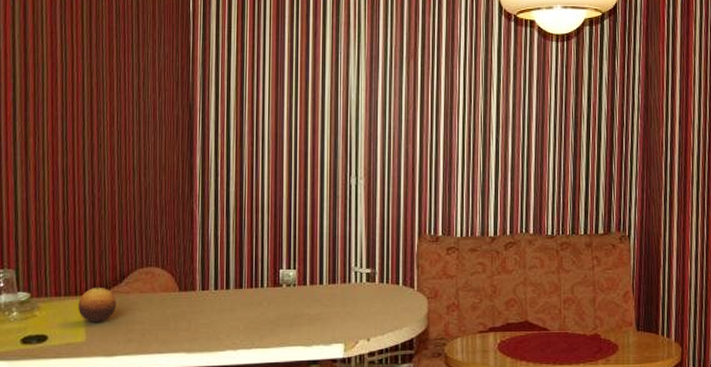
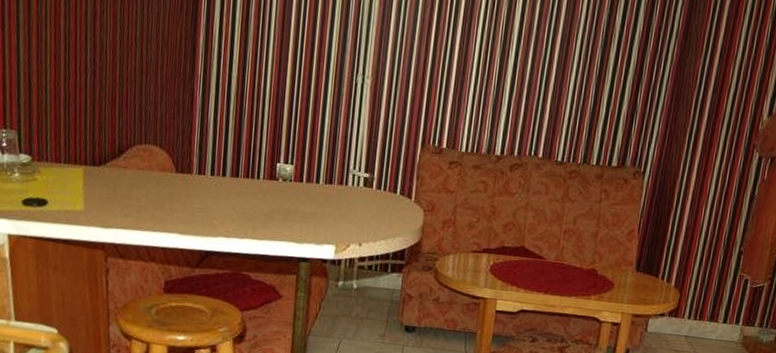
fruit: present [78,287,116,322] -> none [77,158,115,194]

